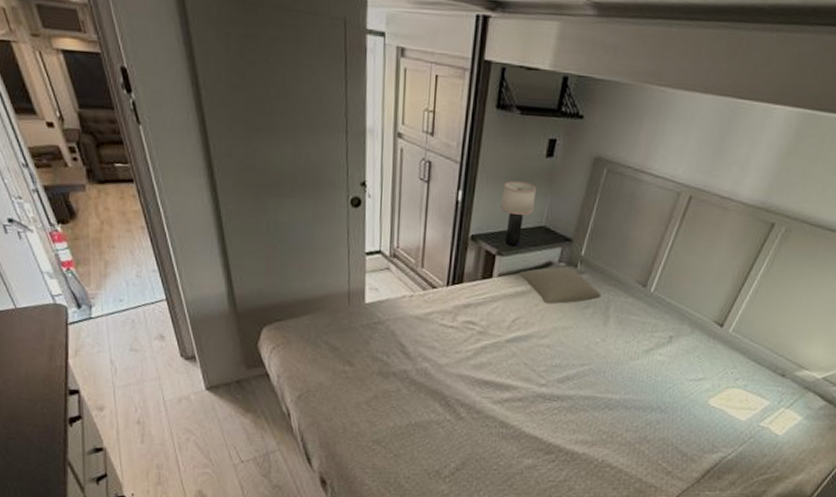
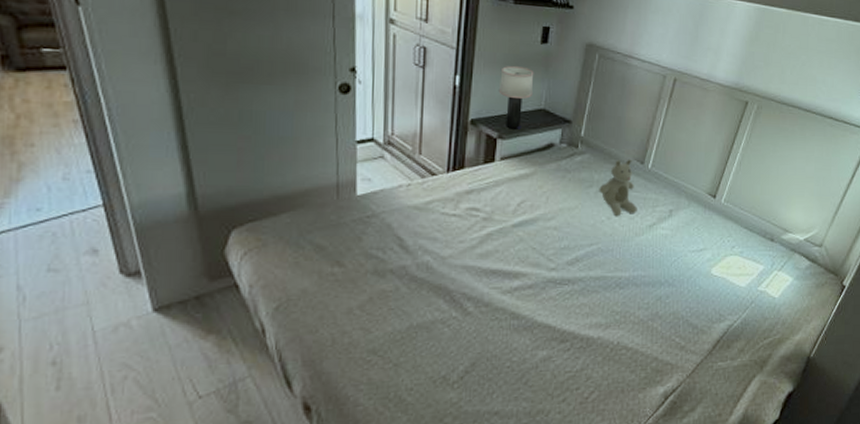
pillow: present [518,266,602,305] -> none [520,147,603,186]
teddy bear: none [595,281,635,340] -> present [599,159,637,217]

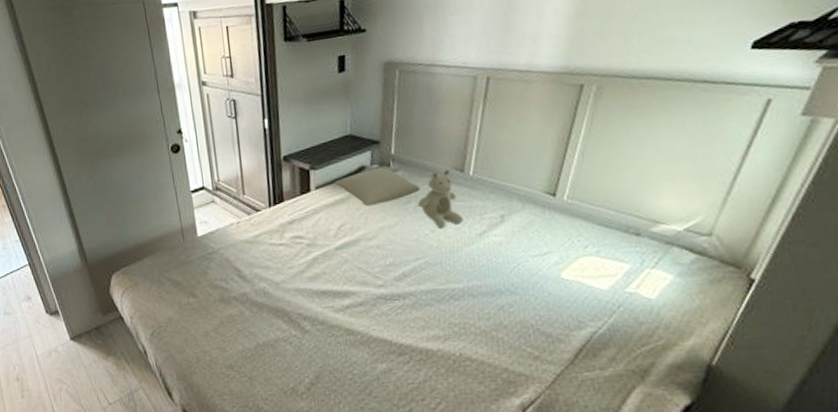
table lamp: present [498,65,534,129] -> none [304,98,338,159]
pillow: none [520,147,603,186] -> present [334,167,421,207]

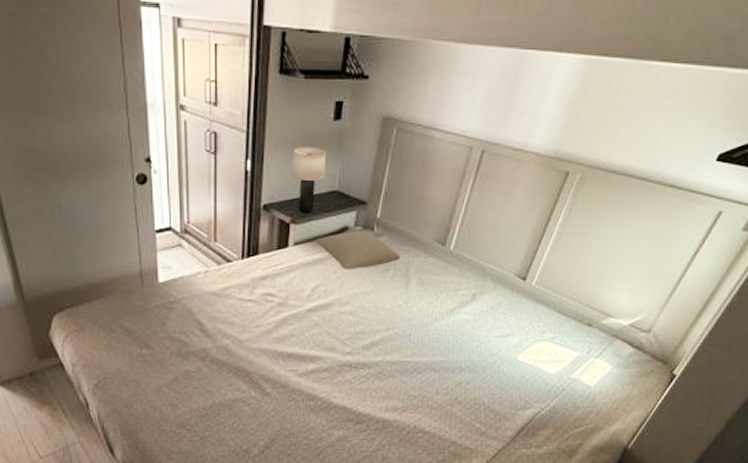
table lamp: none [304,98,338,159] -> present [290,146,327,213]
teddy bear: present [418,169,463,229] -> none [396,240,437,301]

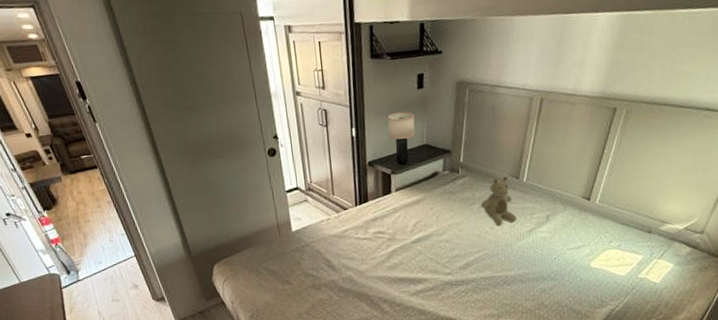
pillow: present [314,230,401,270] -> none [411,173,483,207]
teddy bear: none [396,240,437,301] -> present [481,176,517,226]

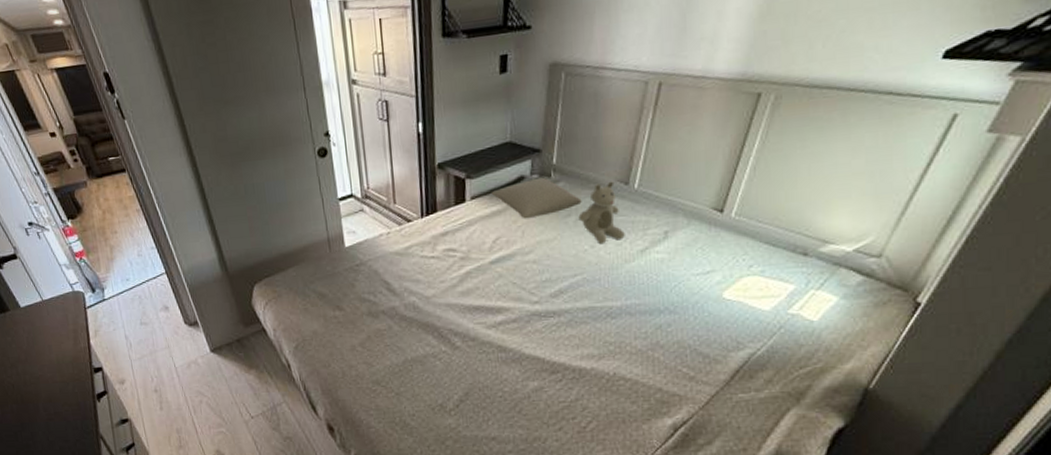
table lamp: present [387,111,416,165] -> none [461,101,498,168]
pillow: none [411,173,483,207] -> present [491,177,582,219]

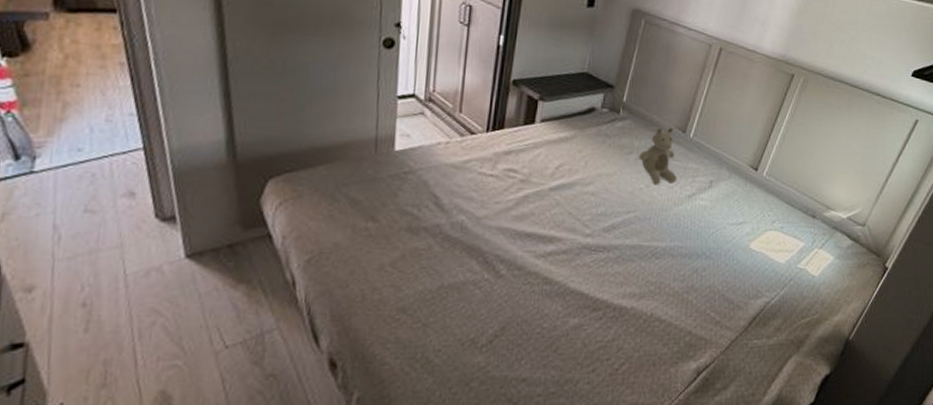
pillow: present [491,177,582,219] -> none [561,112,644,151]

